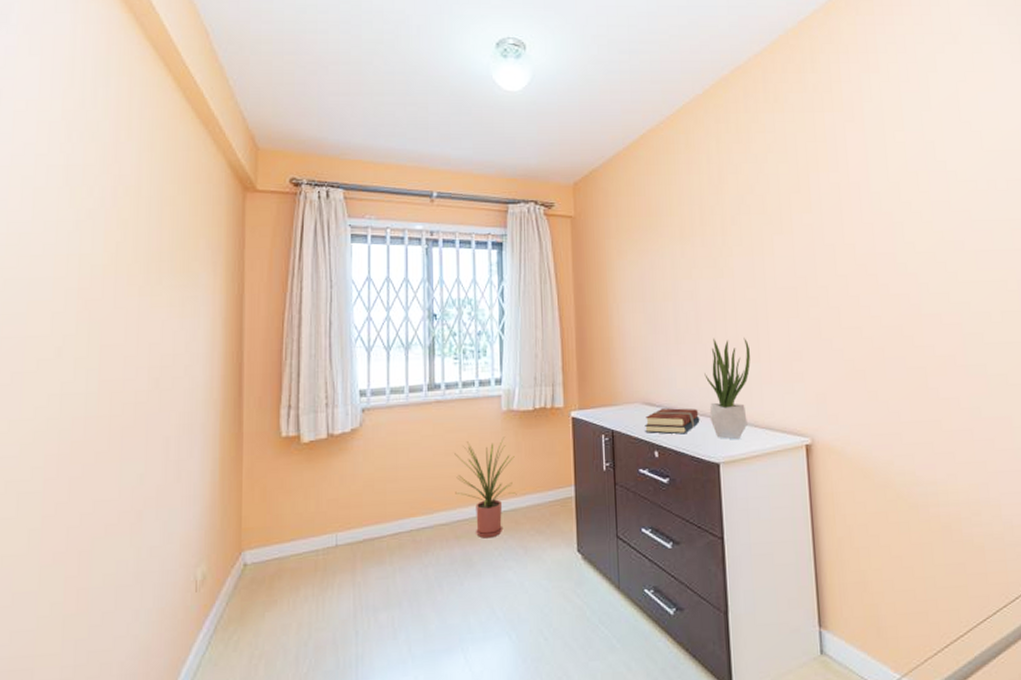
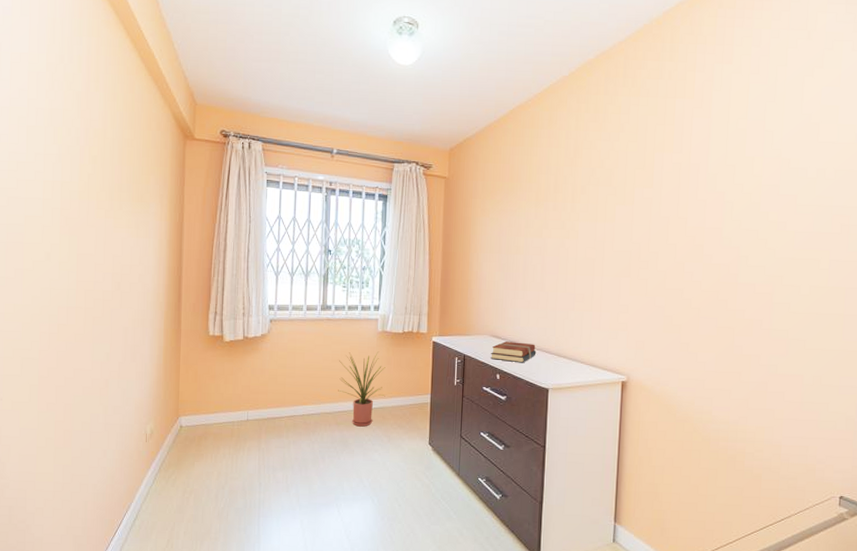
potted plant: present [704,338,750,440] -> none [544,288,584,372]

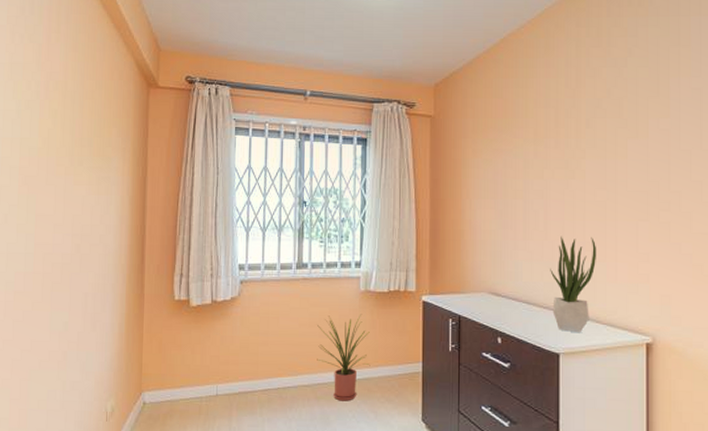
books: present [491,341,537,363] -> none [490,299,543,324]
potted plant: none [544,288,584,372] -> present [550,236,596,333]

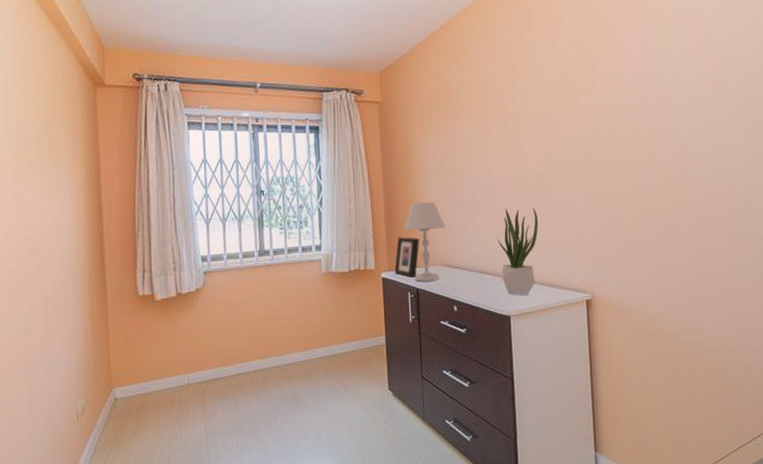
house plant: present [317,314,370,401] -> none [283,294,335,379]
picture frame: none [436,260,466,303] -> present [394,237,420,278]
table lamp: none [449,224,494,309] -> present [404,202,446,282]

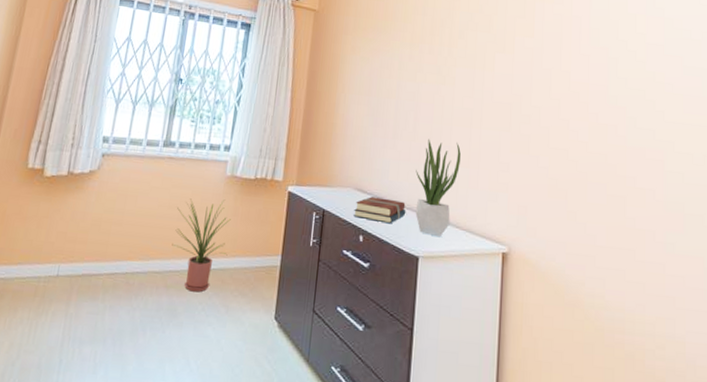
house plant: none [283,294,335,379] -> present [172,198,231,293]
picture frame: present [394,237,420,278] -> none [302,151,335,197]
table lamp: present [404,202,446,282] -> none [320,117,364,205]
books: none [445,269,494,292] -> present [354,196,406,224]

